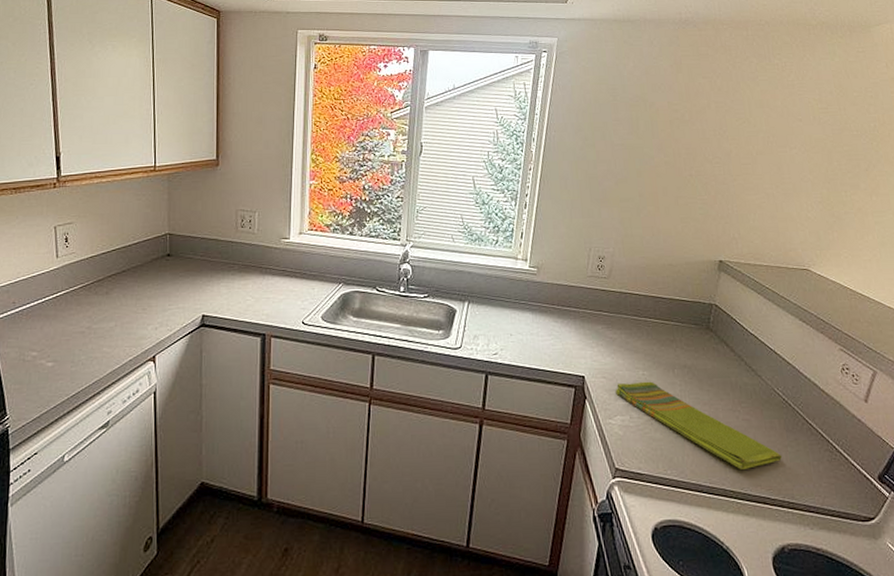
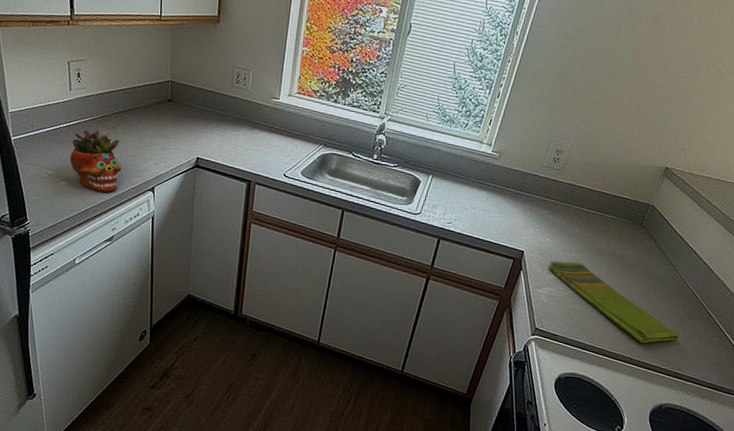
succulent planter: none [56,297,117,370] -> present [69,129,122,193]

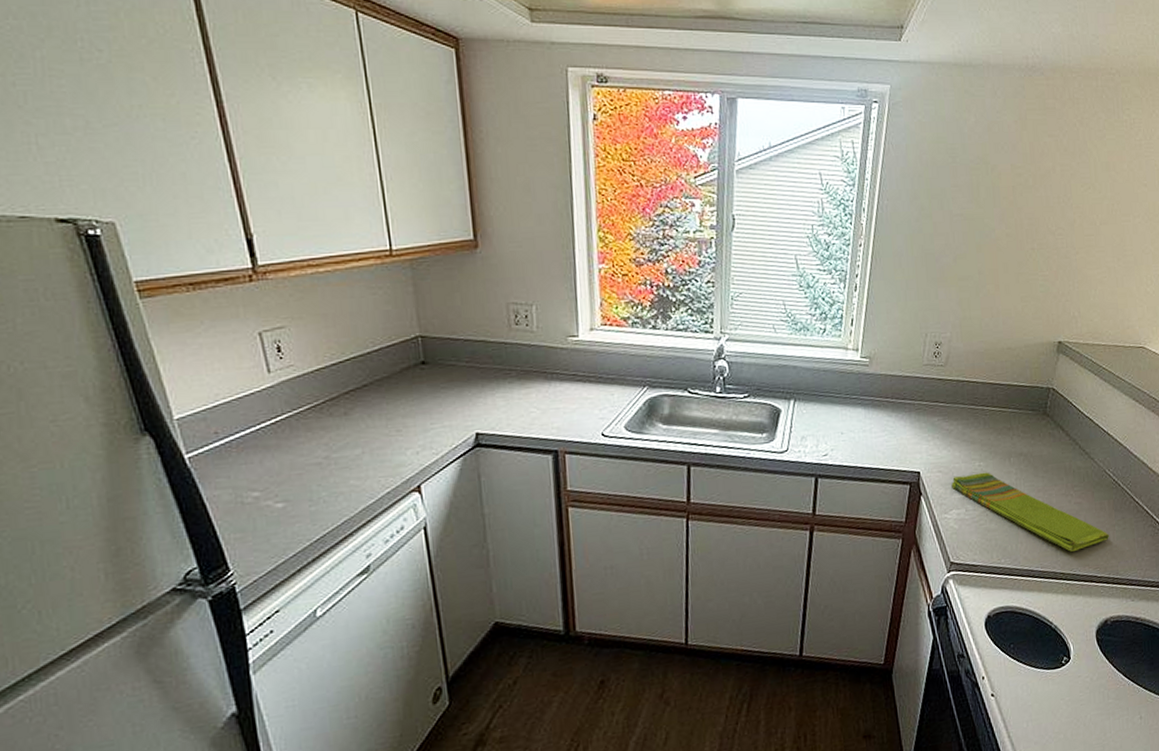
succulent planter: present [69,129,122,193] -> none [282,420,367,508]

